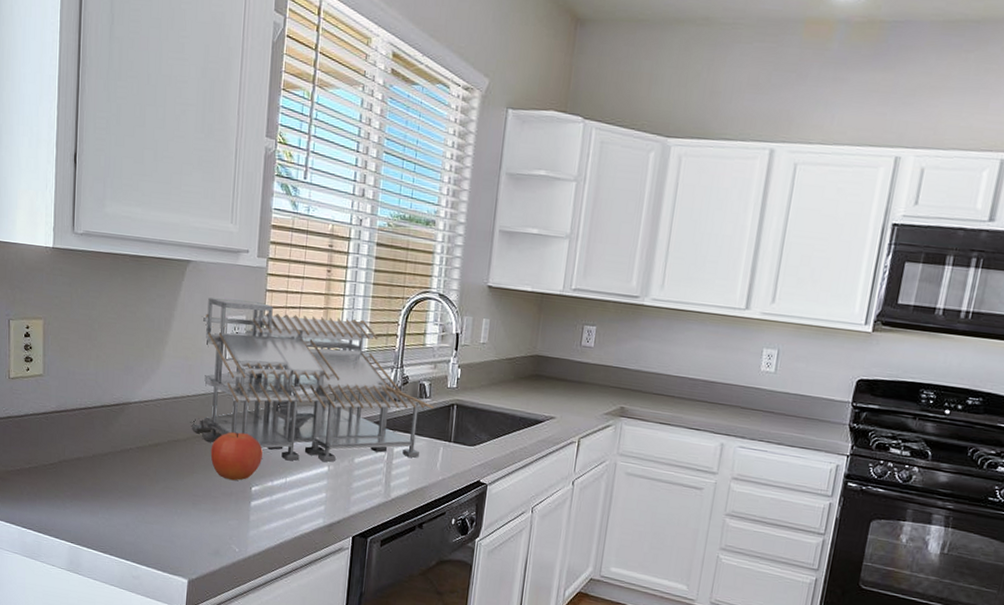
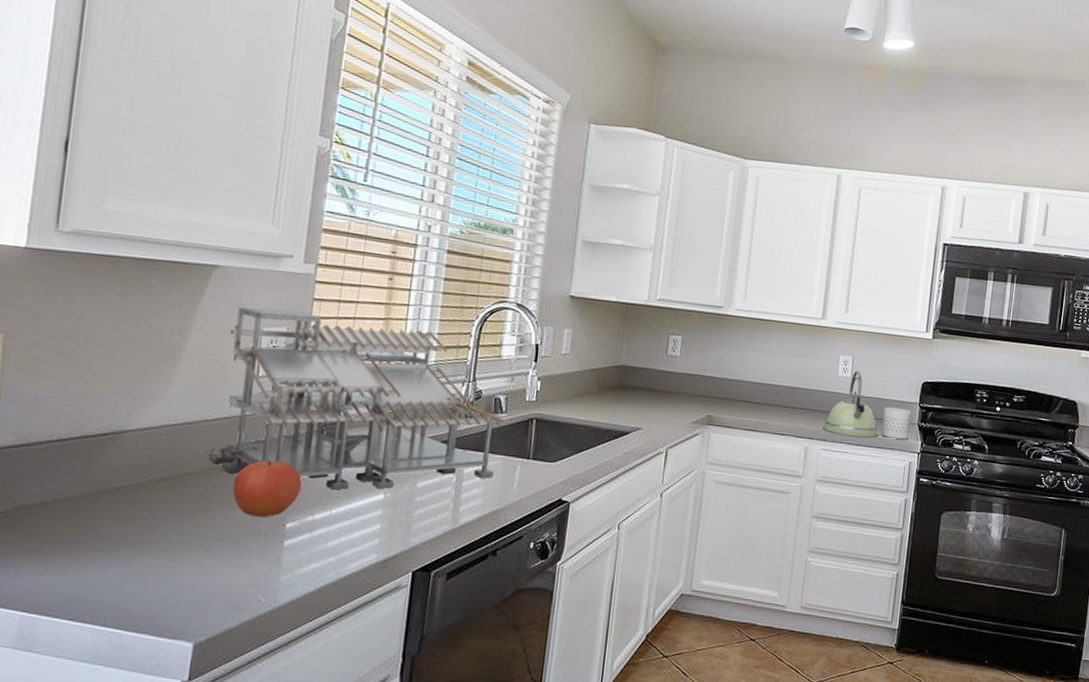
kettle: none [740,365,803,438] -> present [822,370,878,439]
mug: none [805,405,843,441] -> present [880,406,912,440]

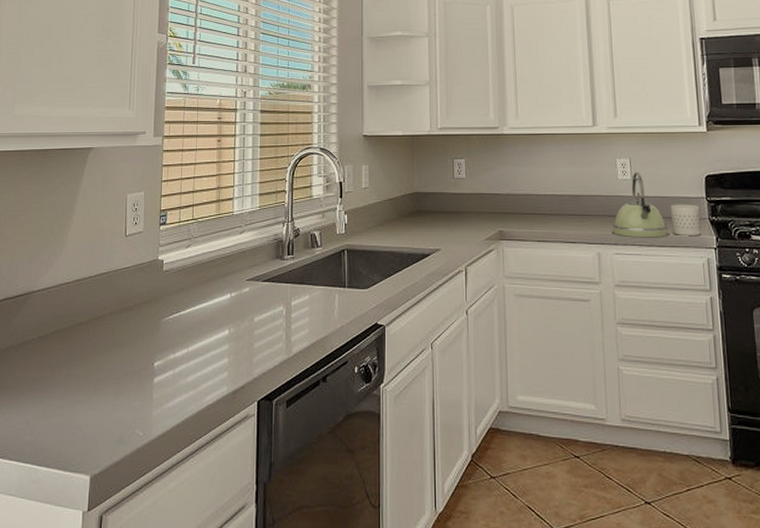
dish rack: present [206,307,511,490] -> none [92,178,326,329]
fruit: present [232,460,302,518] -> none [112,307,164,358]

